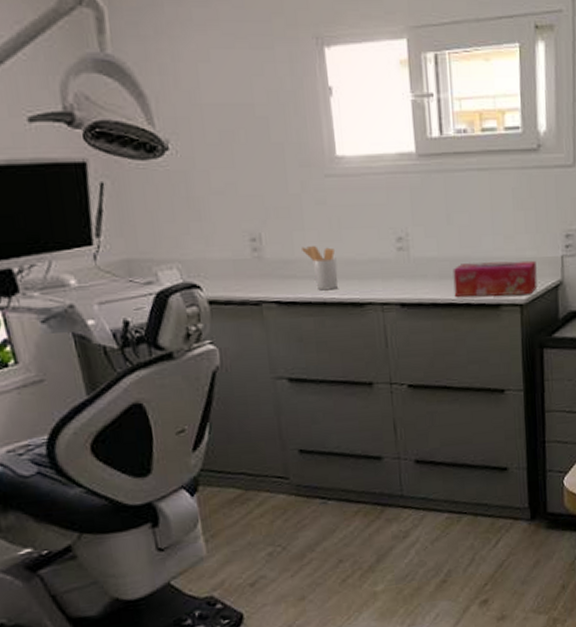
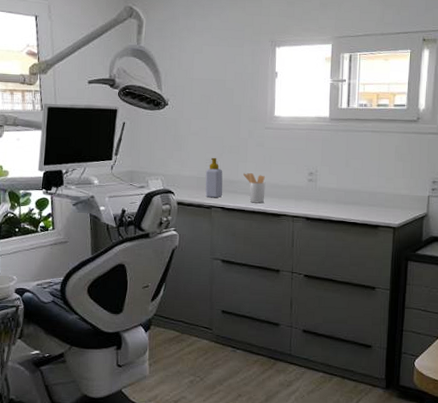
soap bottle: none [244,226,276,288] -> present [205,157,223,198]
tissue box: present [453,260,538,297] -> none [345,194,409,221]

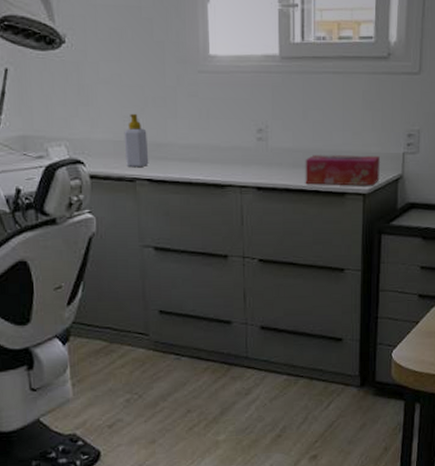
utensil holder: present [243,173,266,204] -> none [174,133,204,172]
tissue box: none [345,194,409,221] -> present [305,154,381,186]

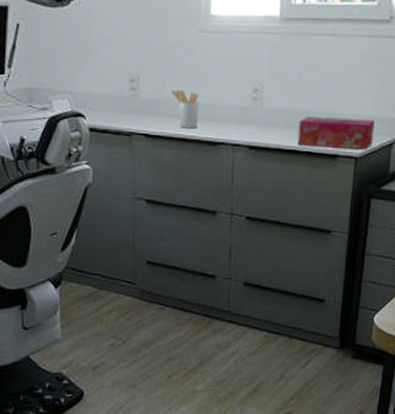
soap bottle: present [124,113,149,167] -> none [123,69,146,122]
utensil holder: none [174,133,204,172] -> present [171,90,199,129]

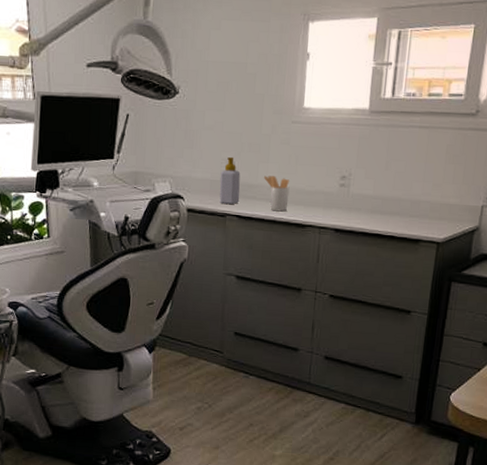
soap bottle: none [123,69,146,122] -> present [219,156,241,204]
tissue box: present [297,115,376,150] -> none [381,202,458,236]

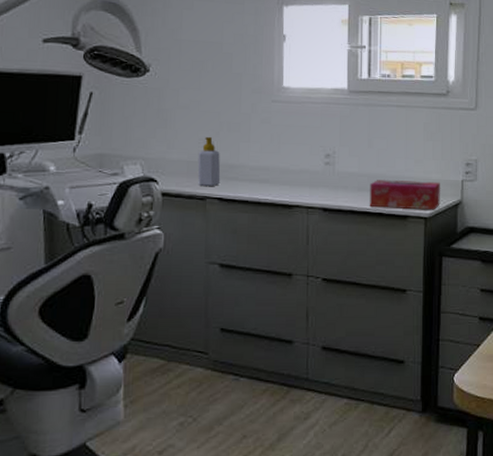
utensil holder: present [264,175,290,212] -> none [246,155,273,193]
tissue box: none [381,202,458,236] -> present [369,179,441,210]

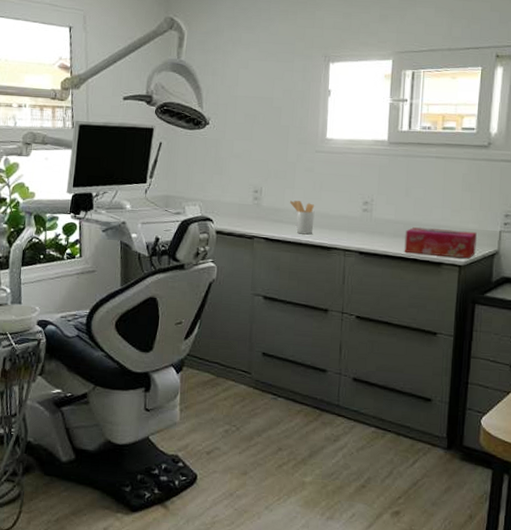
soap bottle: present [197,136,221,186] -> none [247,182,267,227]
utensil holder: none [246,155,273,193] -> present [290,200,315,235]

